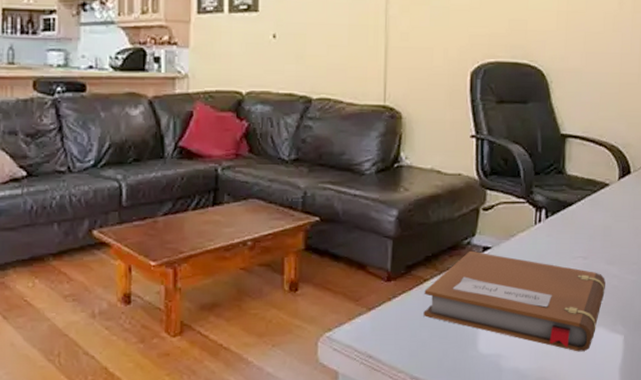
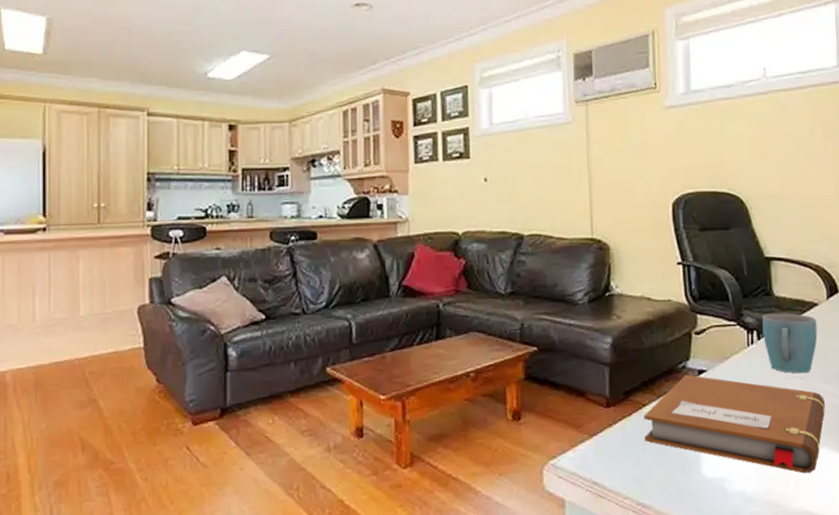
mug: none [551,192,606,254] -> present [762,313,818,374]

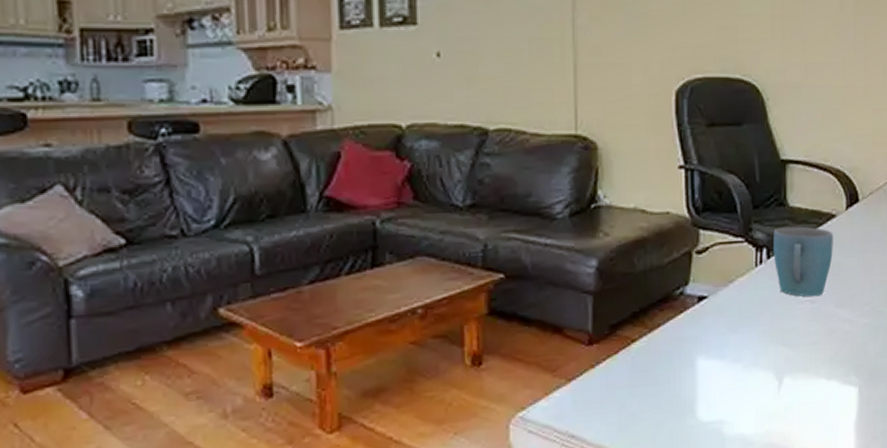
notebook: present [644,374,825,474] -> none [632,302,836,411]

